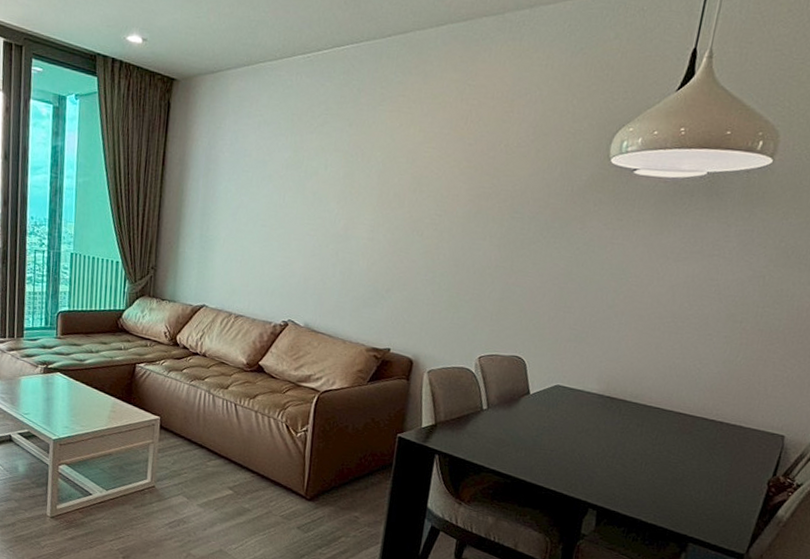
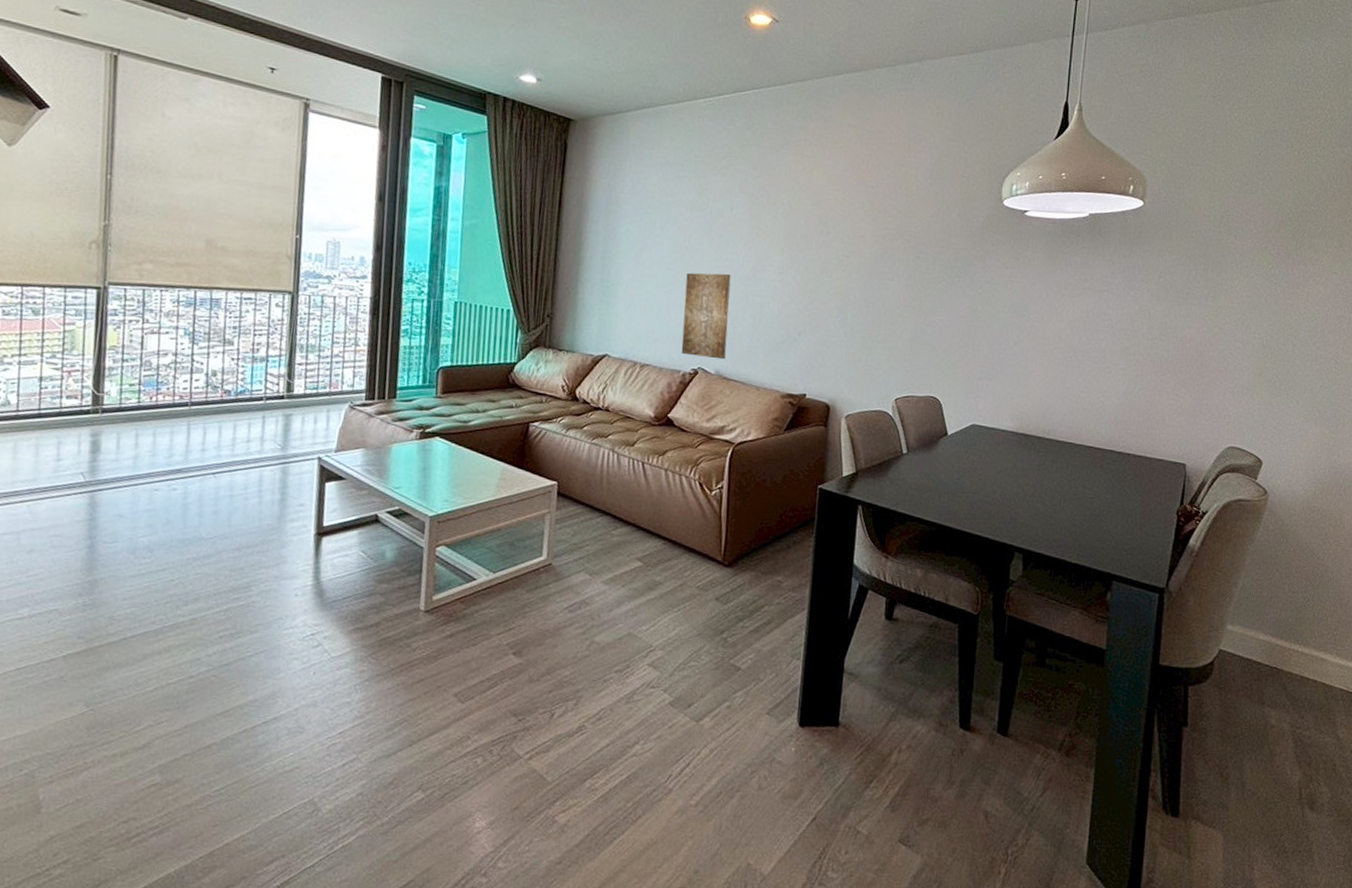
wall art: none [273,229,323,313] -> present [681,272,731,360]

